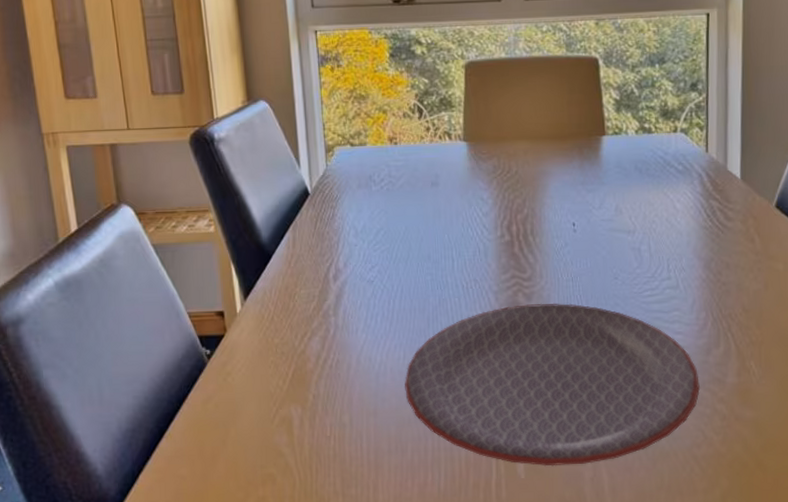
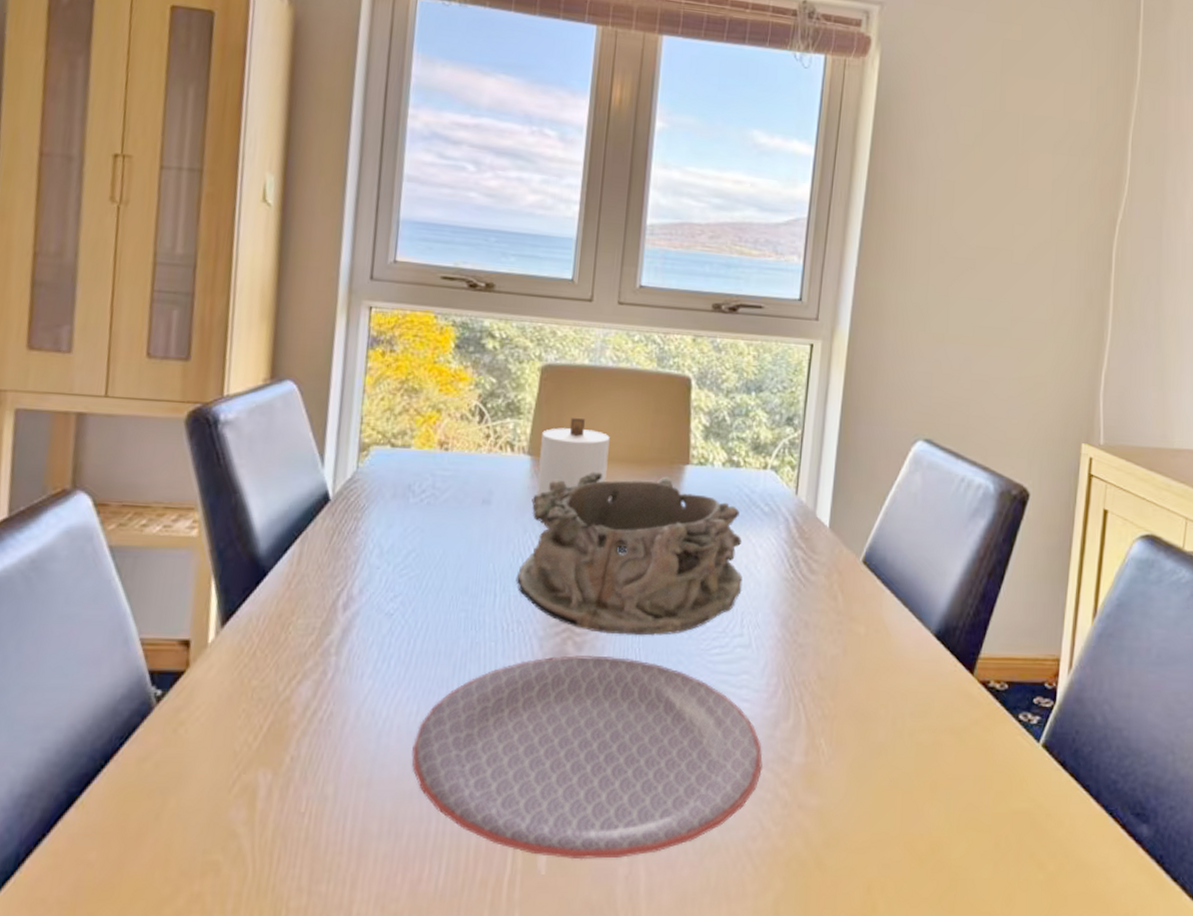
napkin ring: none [468,147,665,285] -> present [516,471,743,636]
candle: none [473,105,534,175] -> present [536,418,610,496]

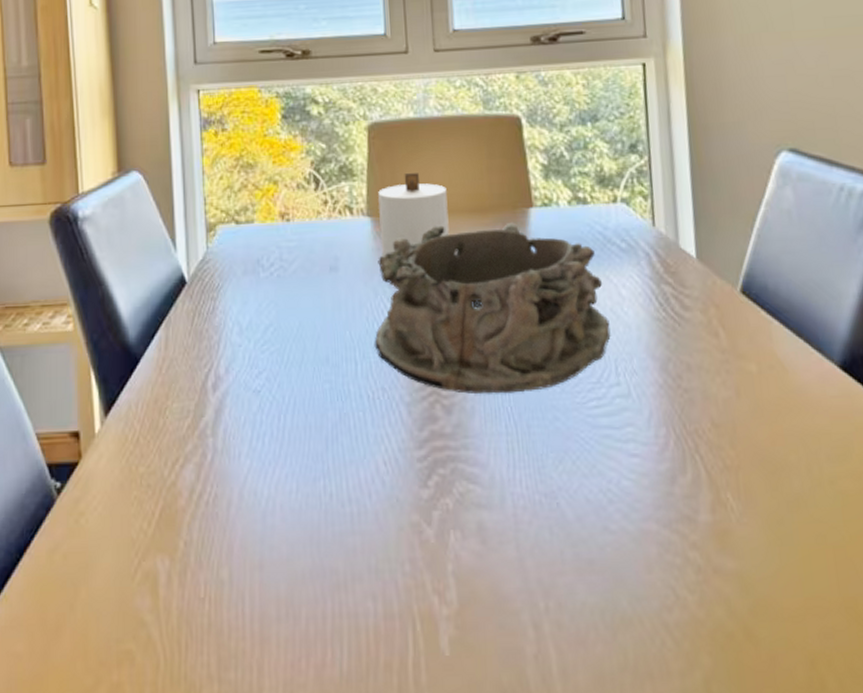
plate: present [411,655,764,860] -> none [297,417,667,639]

